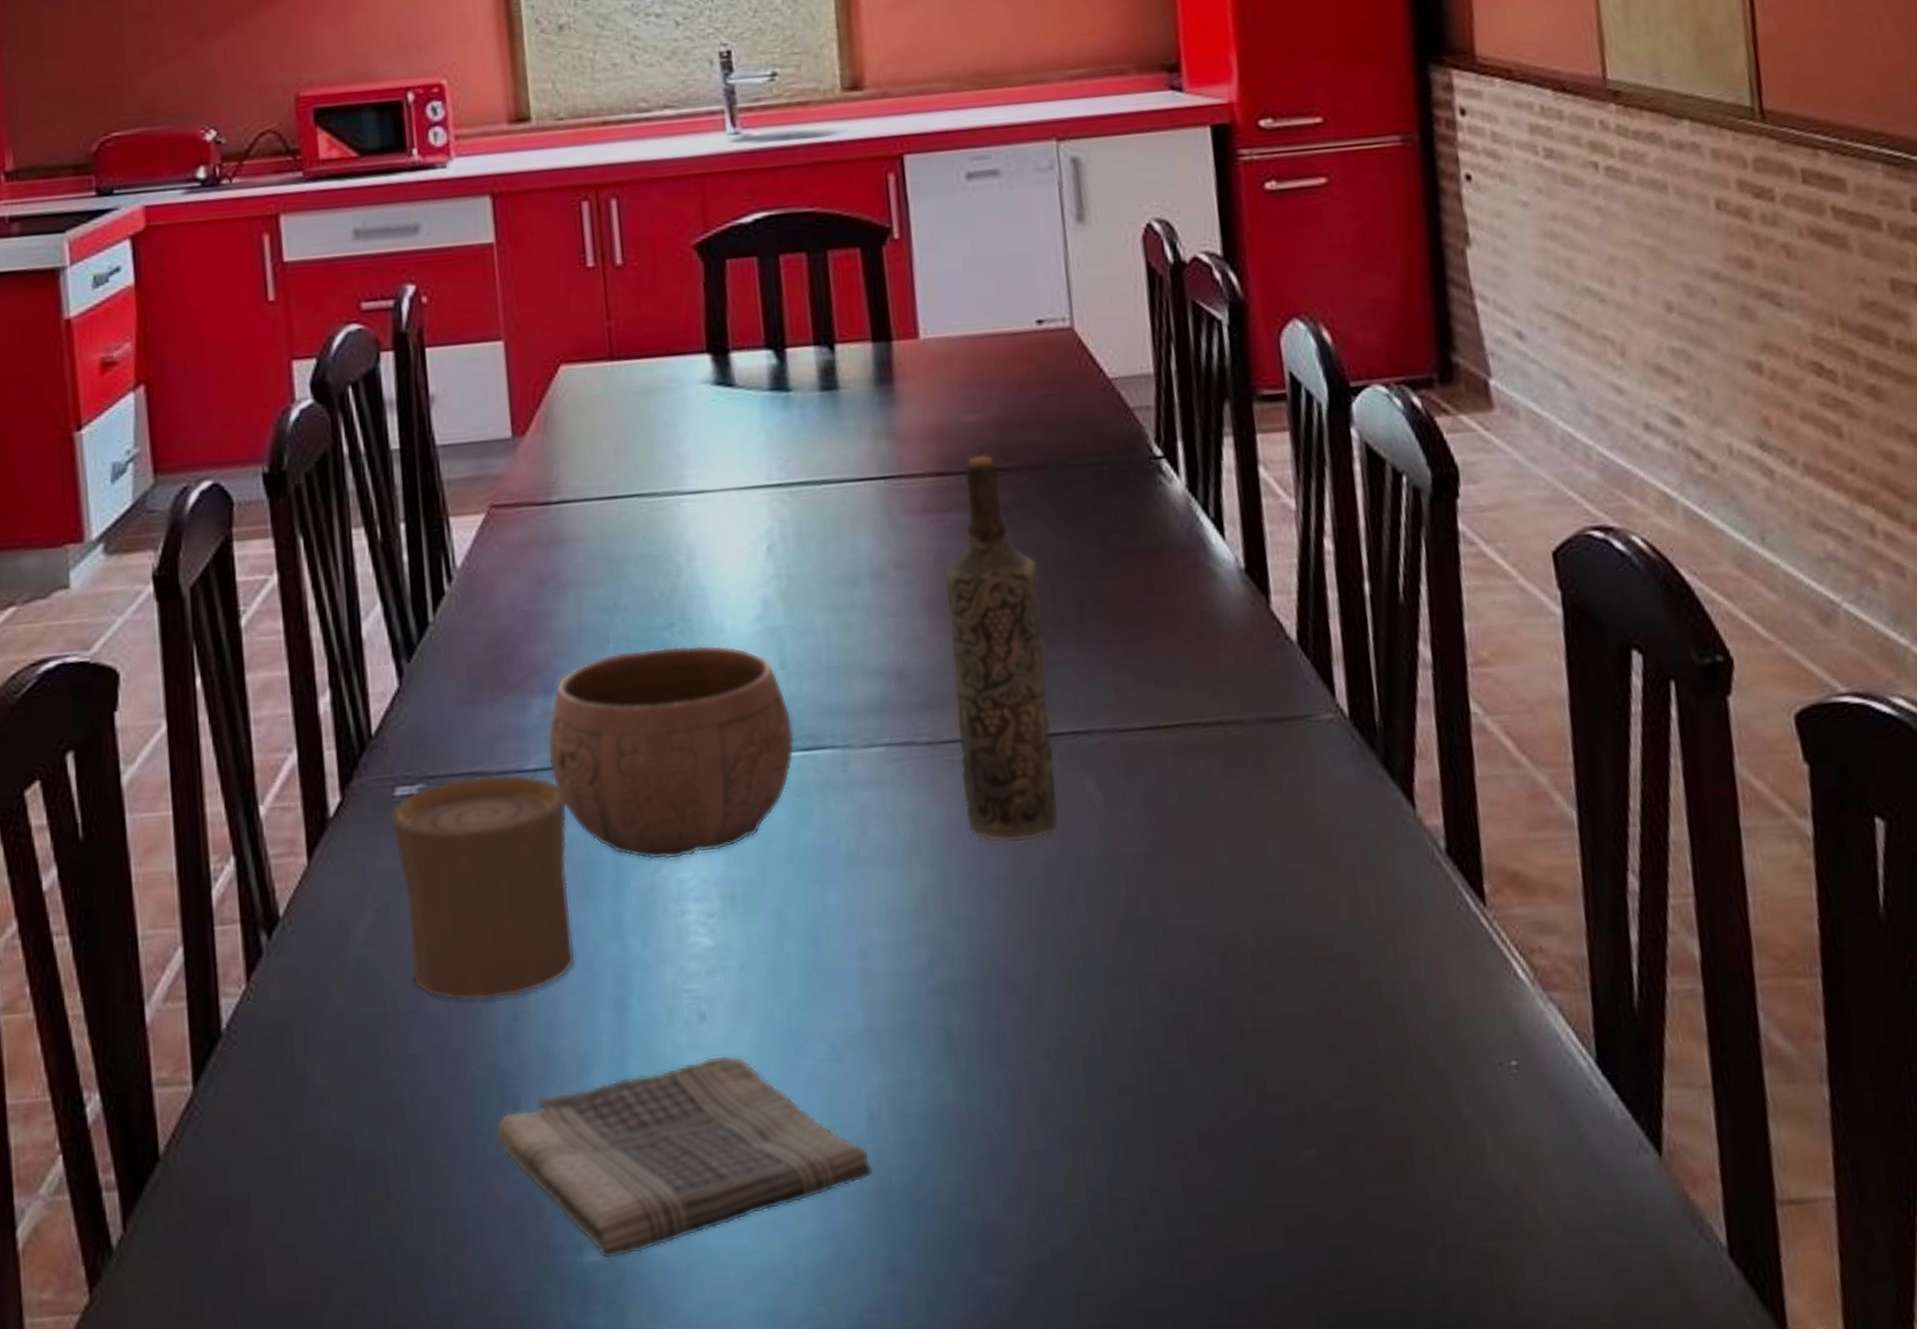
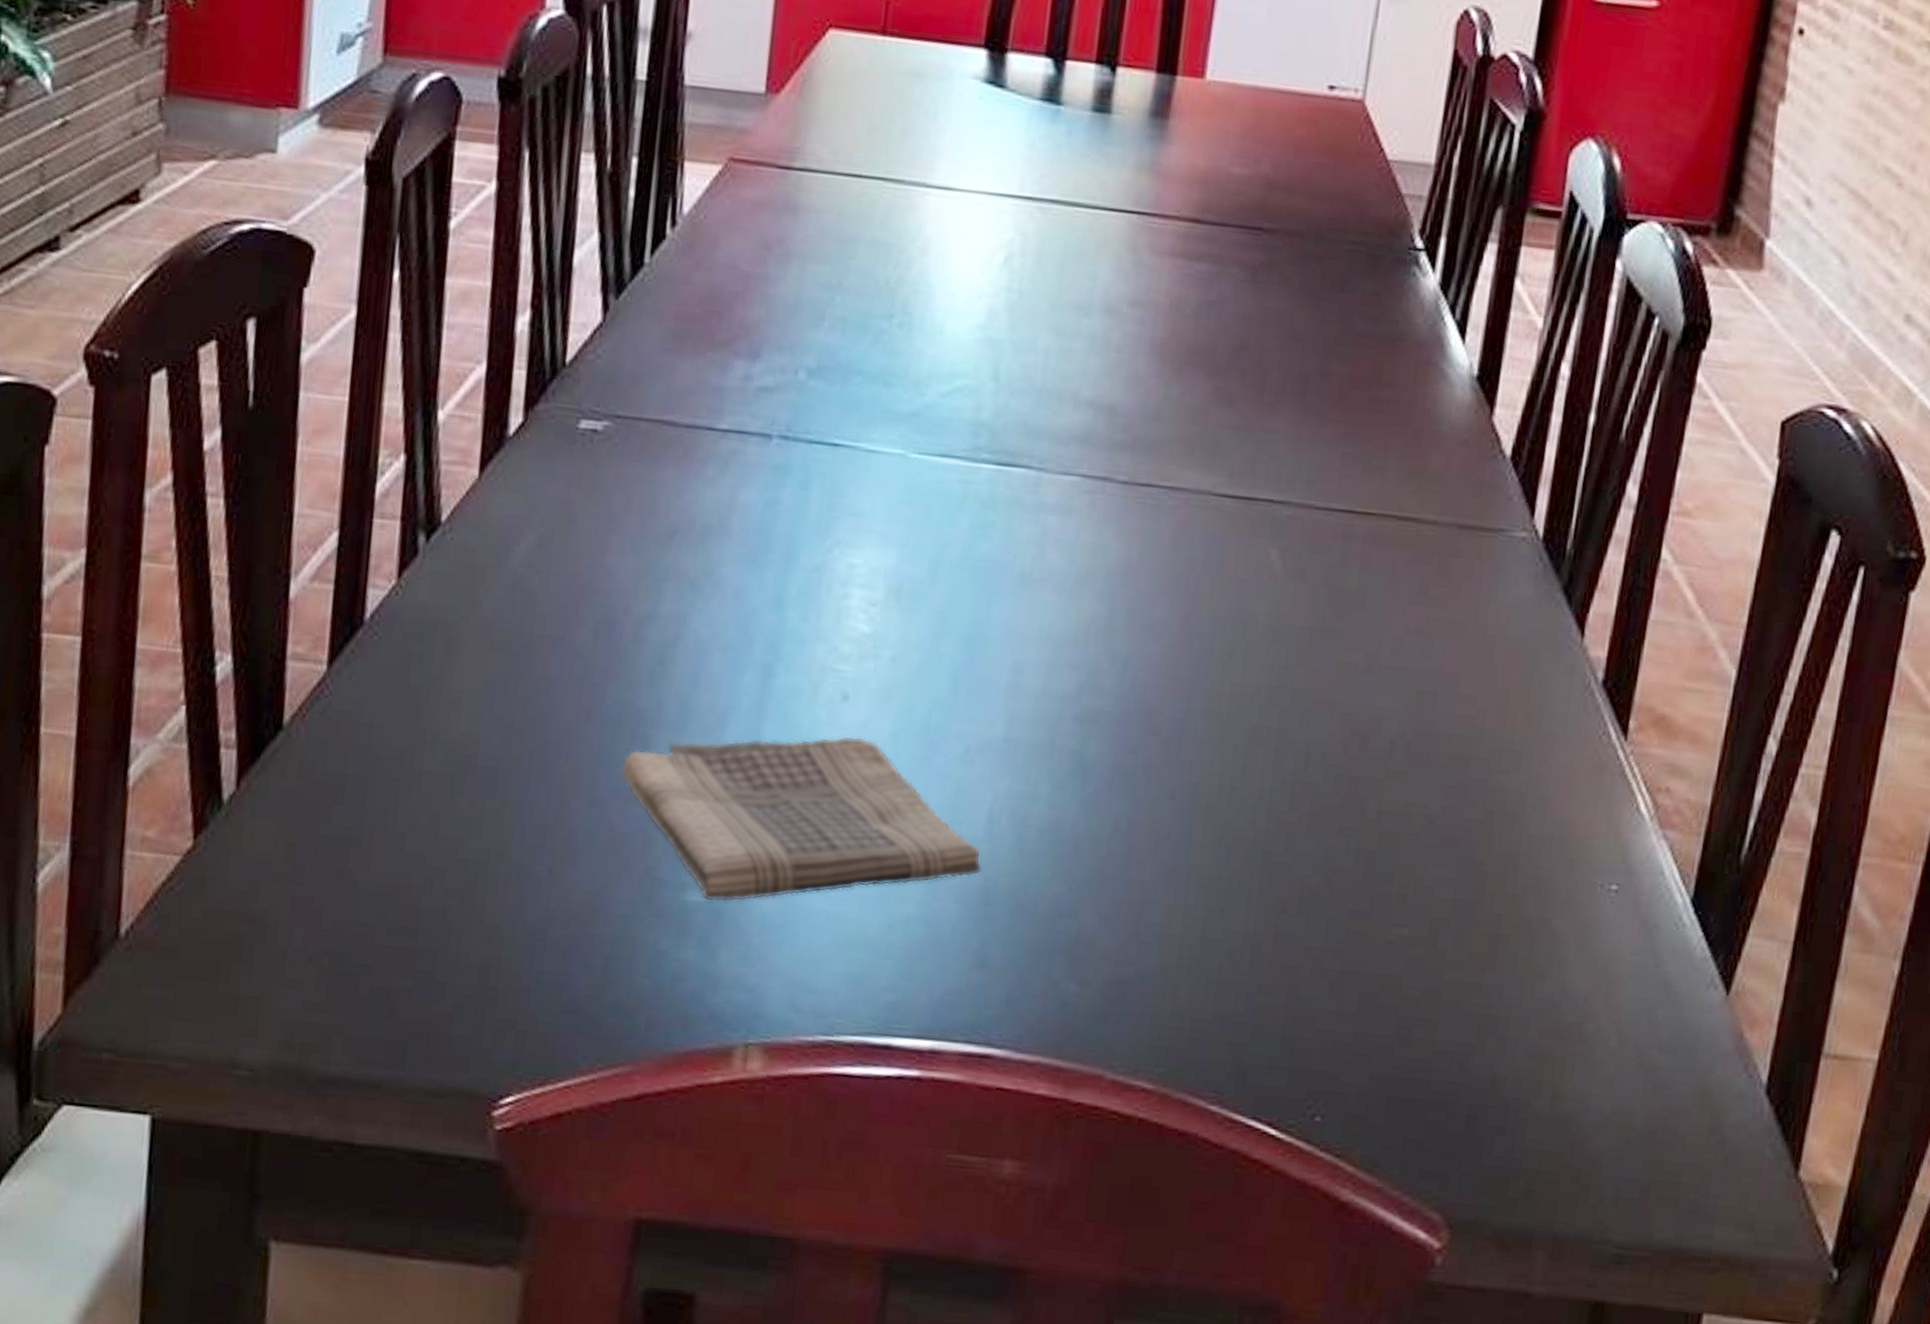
cup: present [390,774,575,1001] -> none [566,424,751,643]
bowl: present [547,644,795,860] -> none [740,332,994,545]
bottle: present [943,454,1060,843] -> none [1144,209,1273,595]

